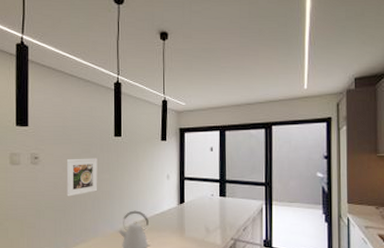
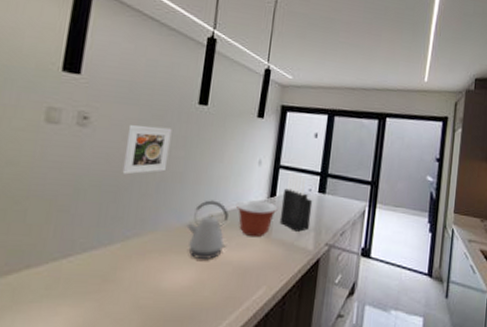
mixing bowl: none [153,208,187,236] -> present [235,200,278,236]
knife block: none [190,182,216,230] -> present [279,173,313,232]

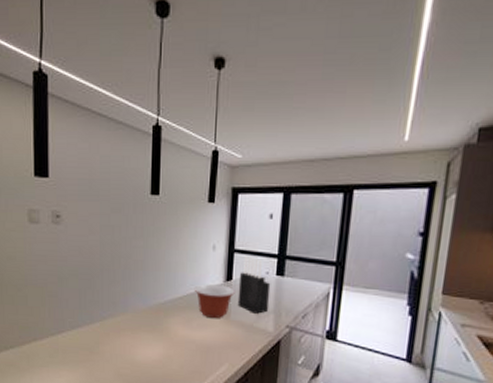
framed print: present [122,125,172,175] -> none [93,219,130,264]
kettle: present [186,200,229,259] -> none [151,285,189,338]

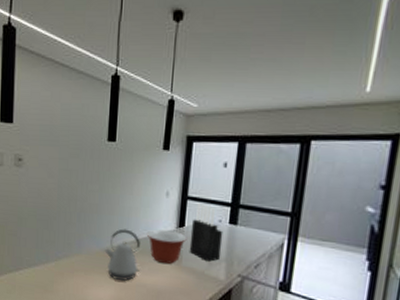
kettle: none [151,285,189,338] -> present [105,229,141,281]

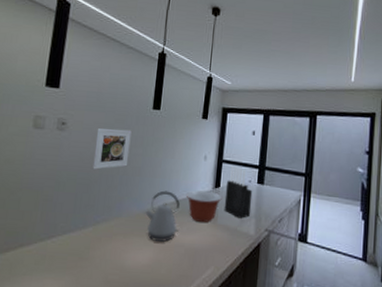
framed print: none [51,163,87,206] -> present [92,128,132,170]

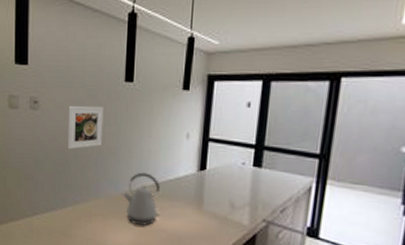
mixing bowl: present [185,190,222,222] -> none [166,172,209,208]
knife block: present [224,166,253,218] -> none [211,146,247,206]

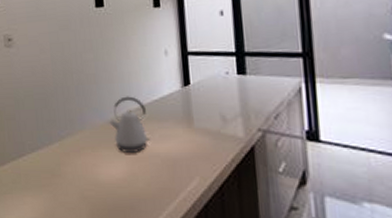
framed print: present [67,105,104,150] -> none [42,35,81,83]

